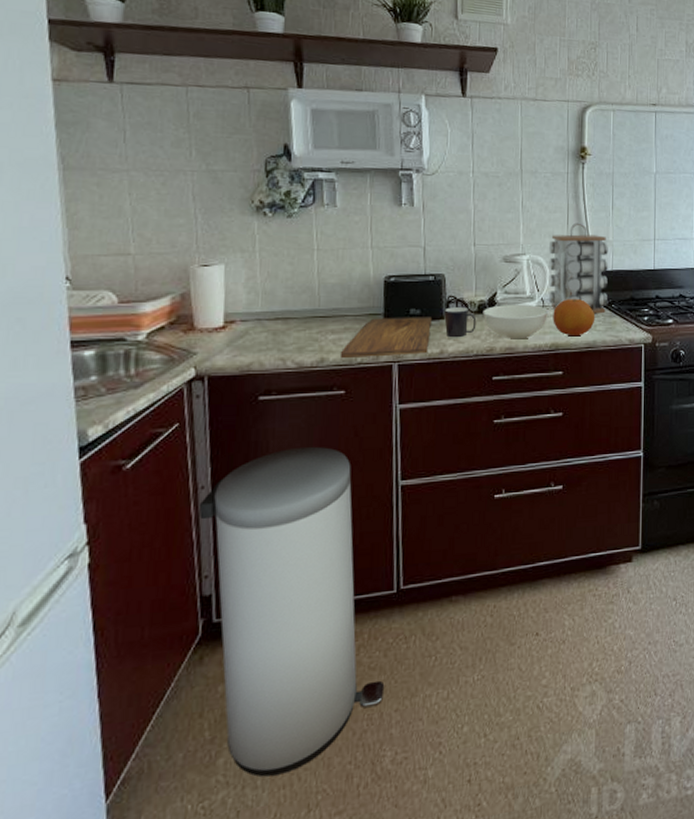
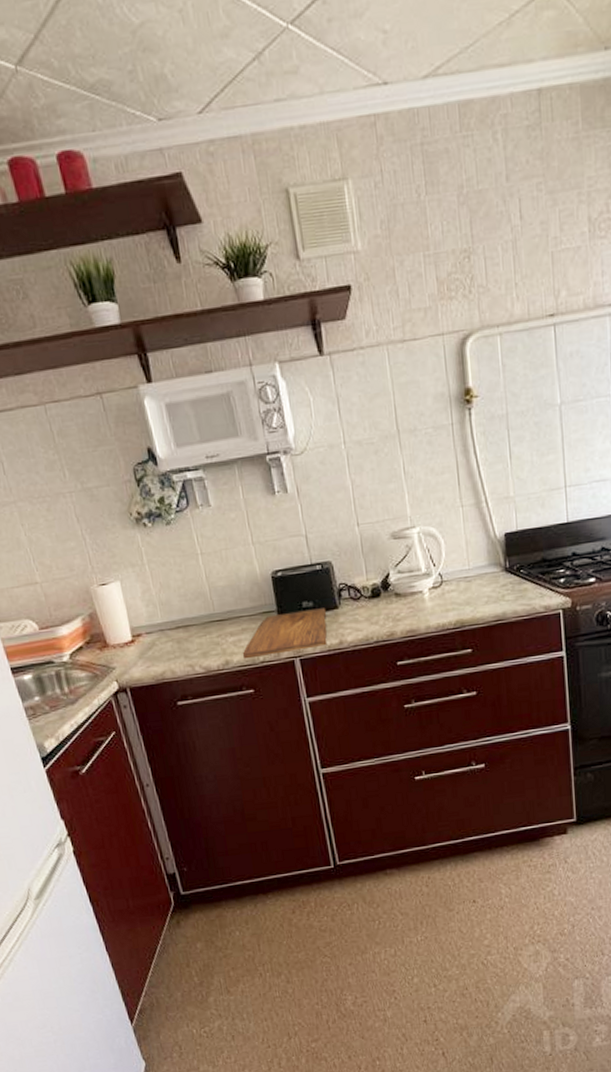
pedal bin: present [199,446,385,777] -> none [148,743,337,1012]
mug: present [444,307,477,340] -> none [337,593,373,629]
bowl: present [482,304,549,339] -> none [377,581,449,622]
spice rack: present [548,222,608,314] -> none [439,481,515,584]
fruit: present [553,298,596,337] -> none [453,568,503,611]

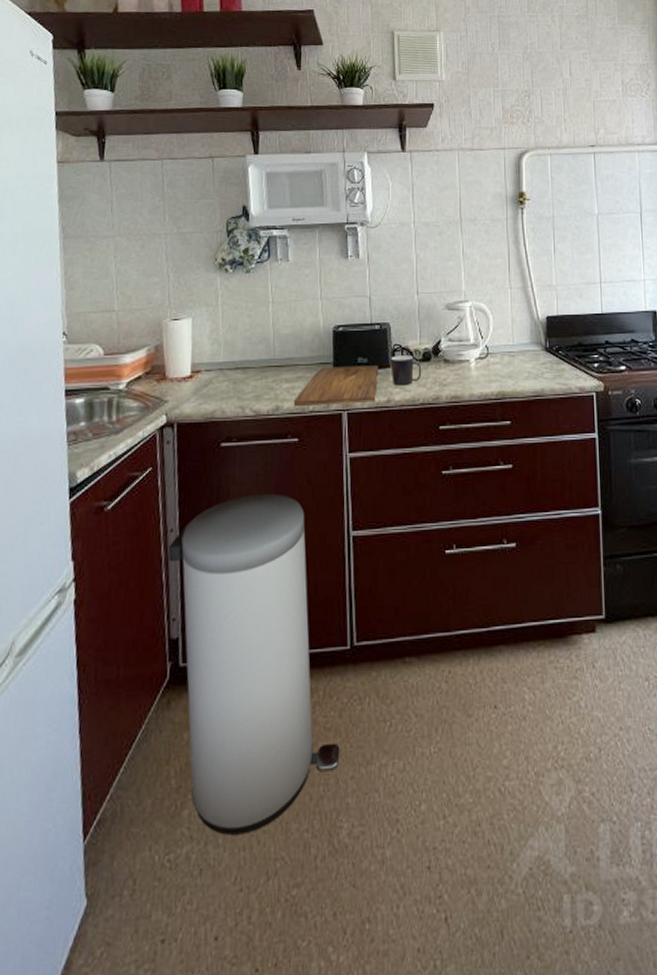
pedal bin: none [148,743,337,1012] -> present [168,493,340,835]
mug: none [337,593,373,629] -> present [390,356,422,388]

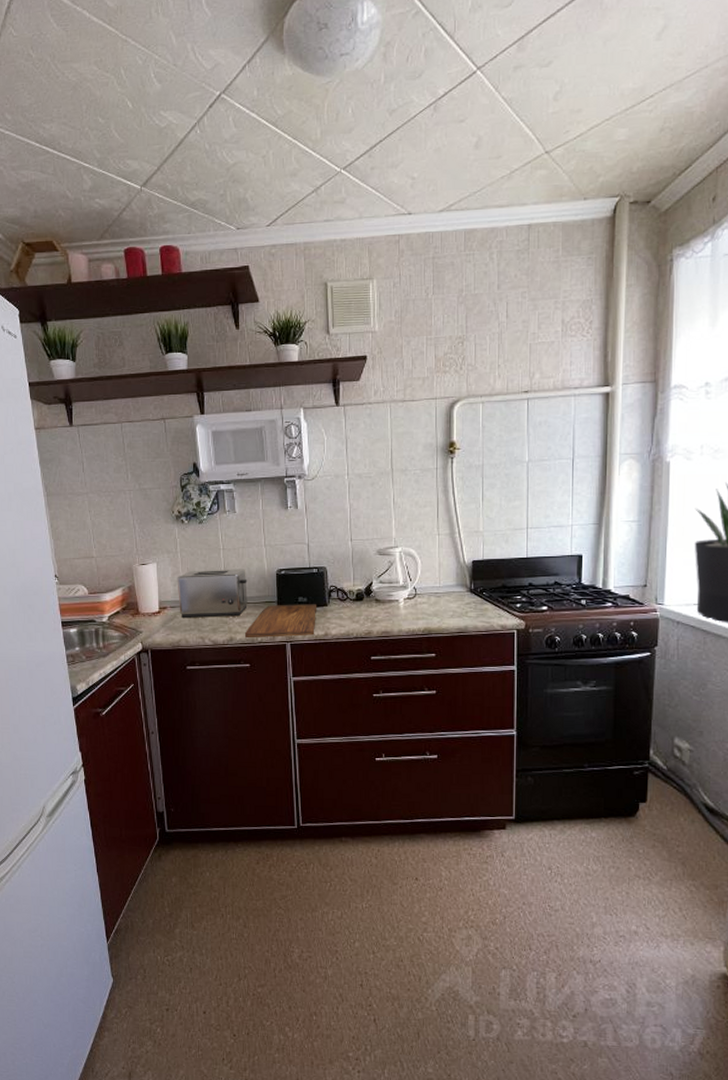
pedal bin: present [168,493,340,835] -> none [152,707,291,949]
toaster: none [215,325,299,384] -> present [177,569,248,619]
mug: present [390,356,422,388] -> none [327,596,355,624]

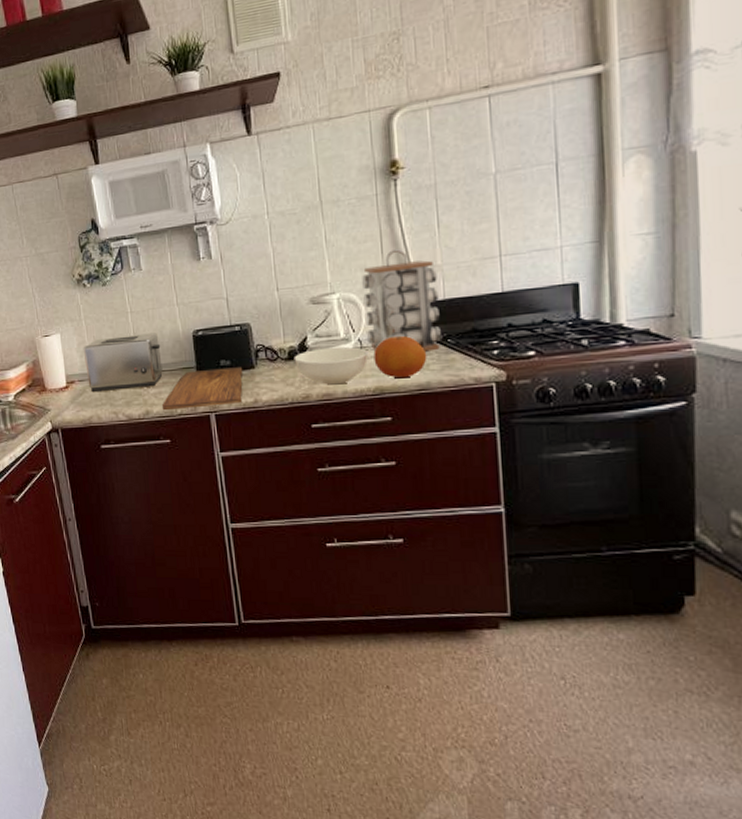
bowl: none [360,592,421,624] -> present [294,346,369,385]
spice rack: none [419,515,479,601] -> present [361,249,441,352]
fruit: none [425,586,467,622] -> present [373,335,427,379]

